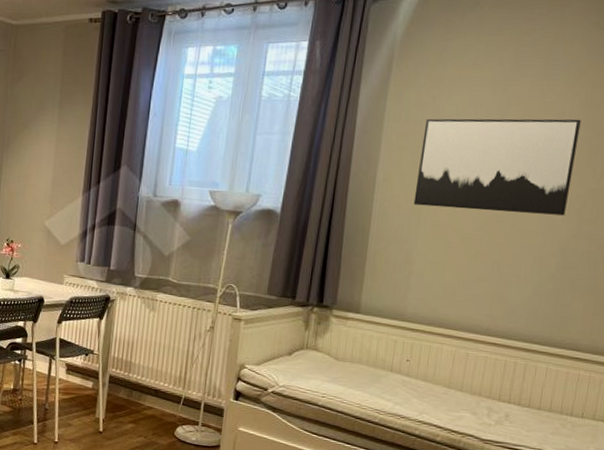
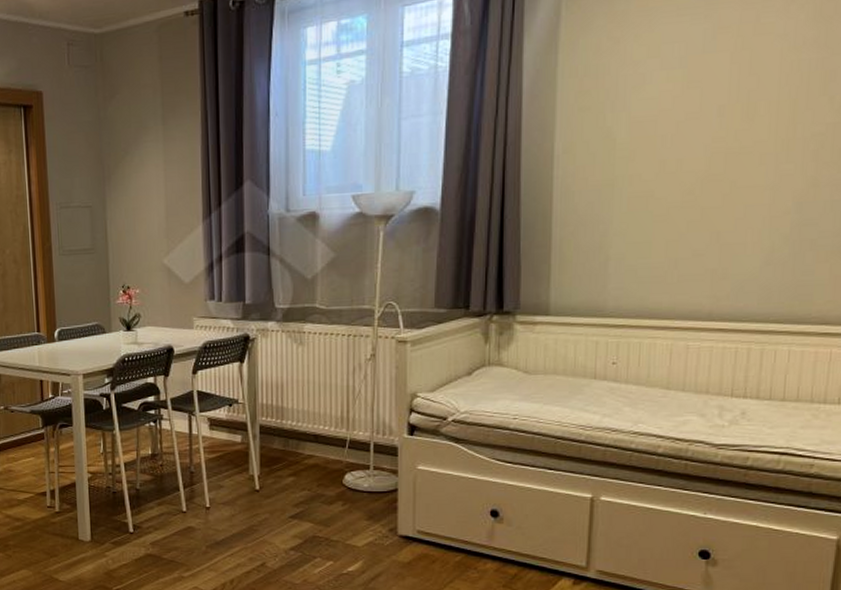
wall art: present [413,118,581,216] -> none [603,38,810,176]

